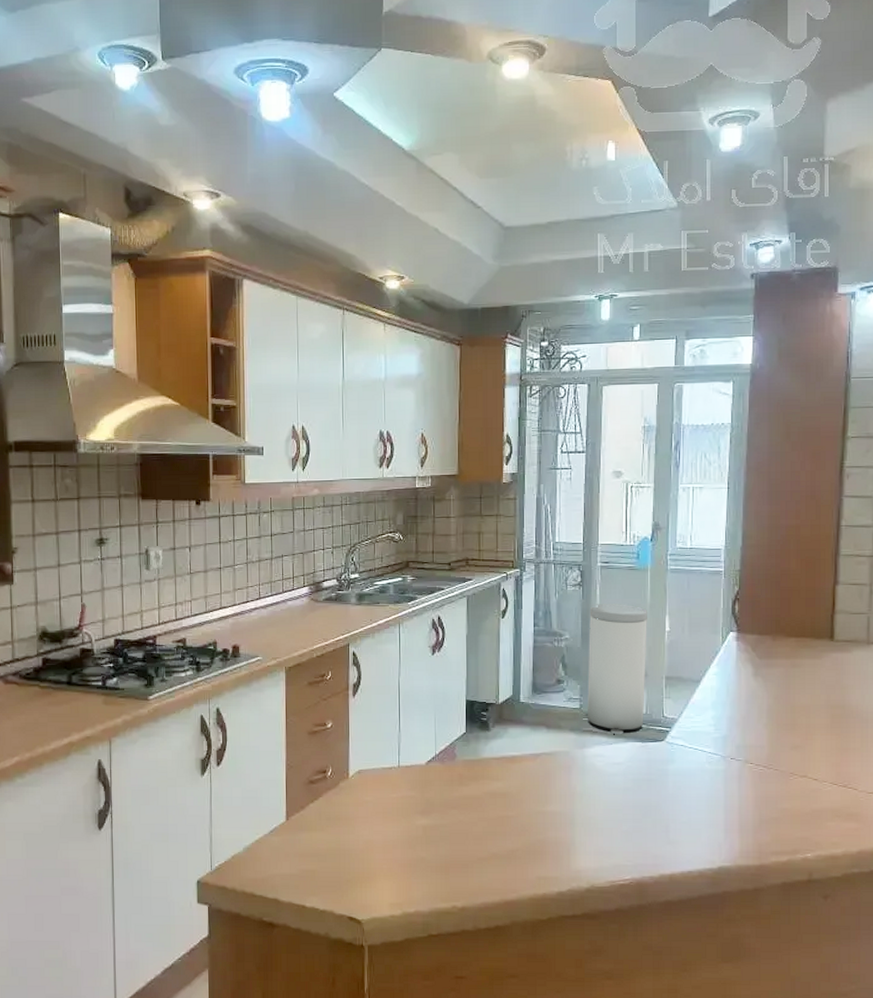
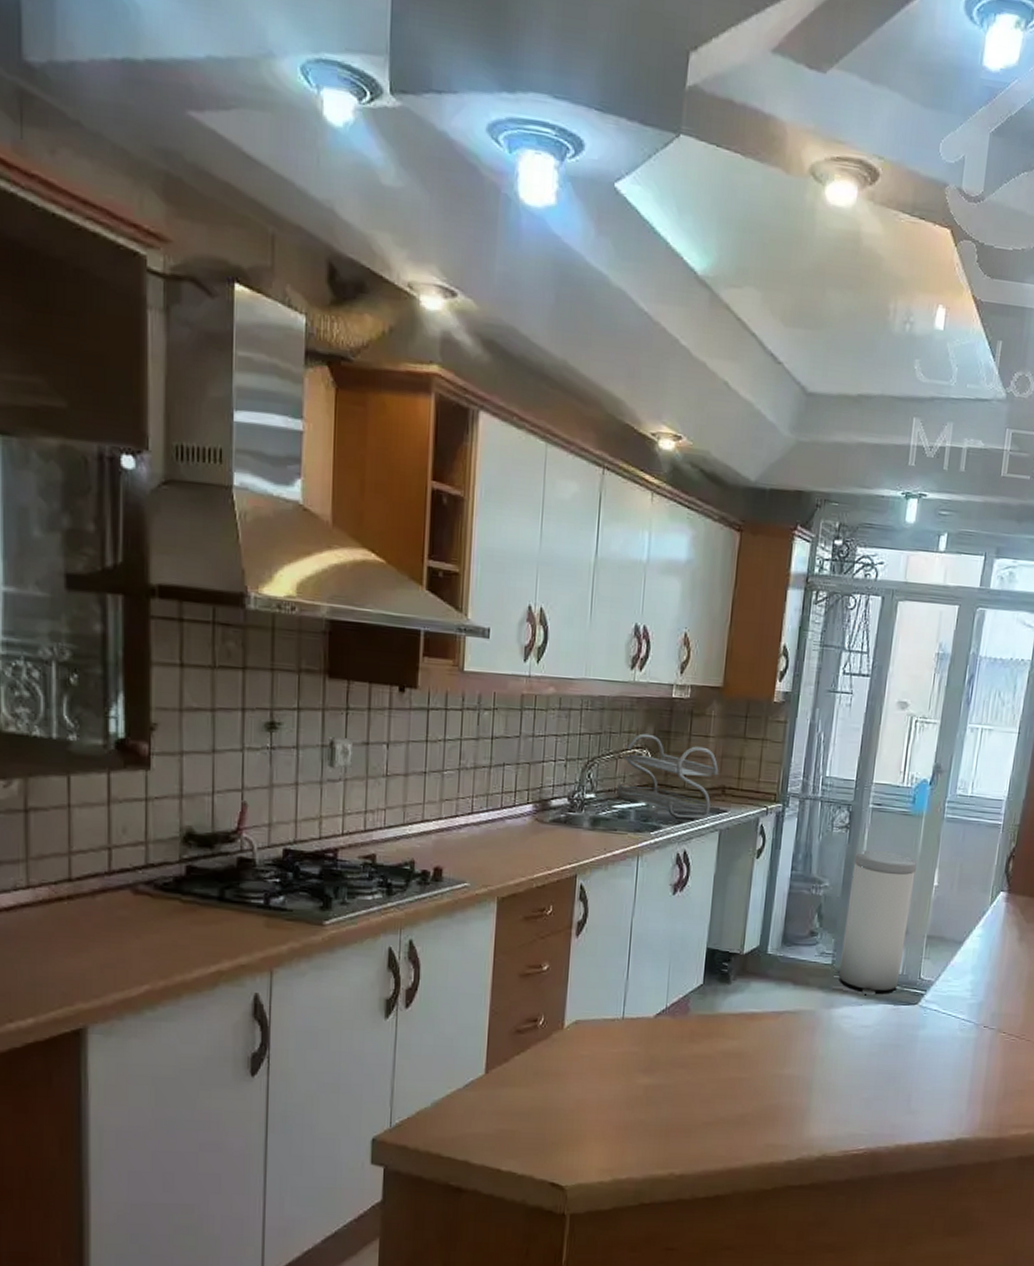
dish rack: none [377,520,461,589] -> present [617,733,719,820]

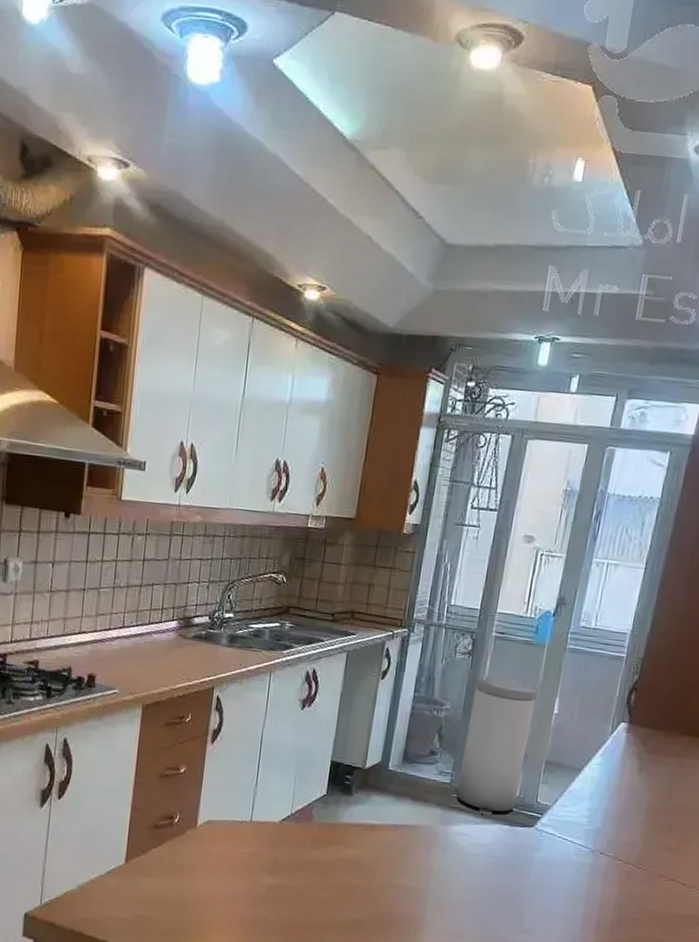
dish rack: present [617,733,719,820] -> none [253,559,349,641]

